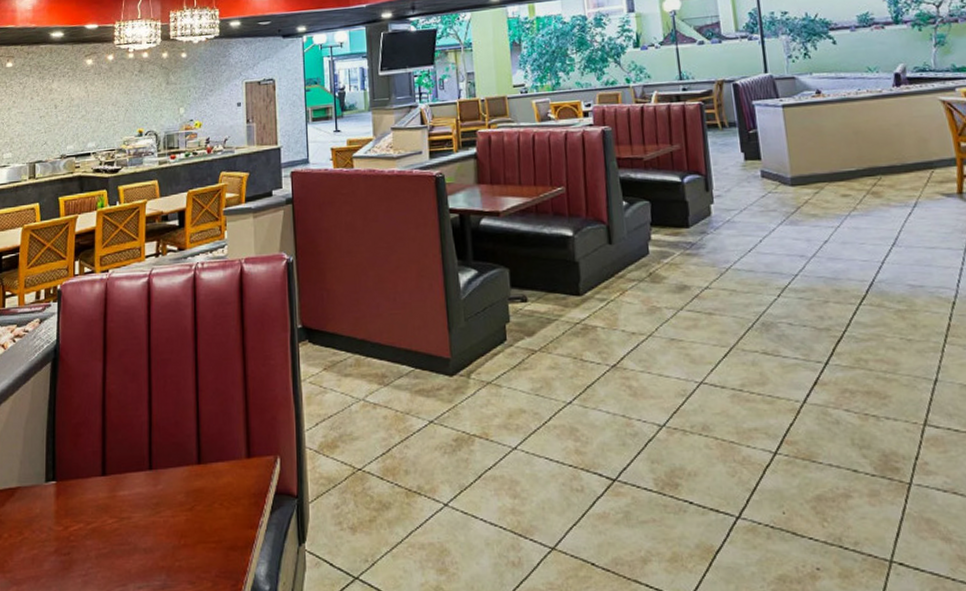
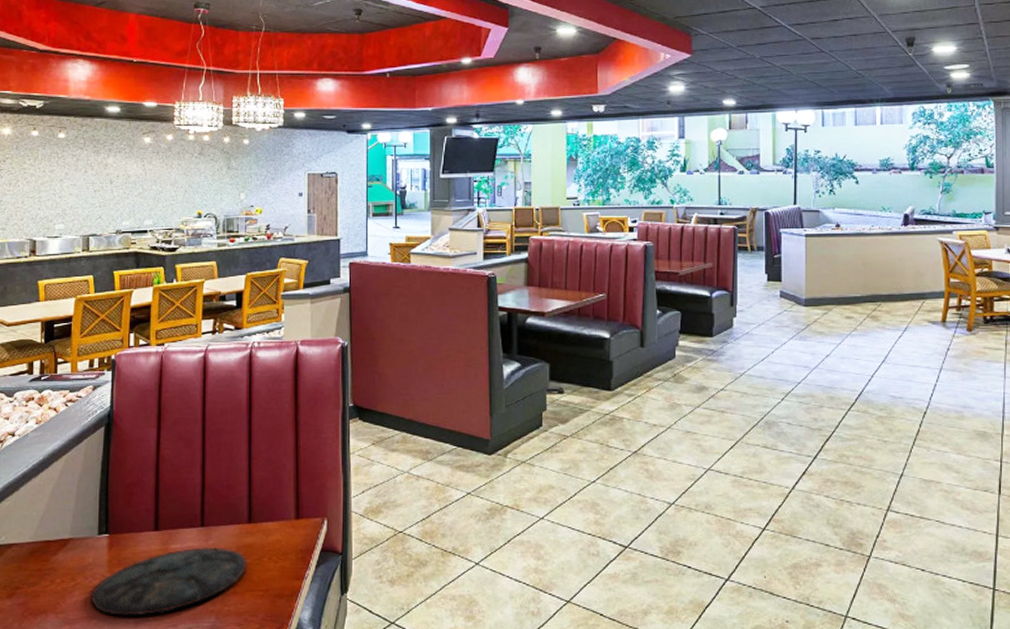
plate: none [38,493,197,576] -> present [91,547,246,617]

